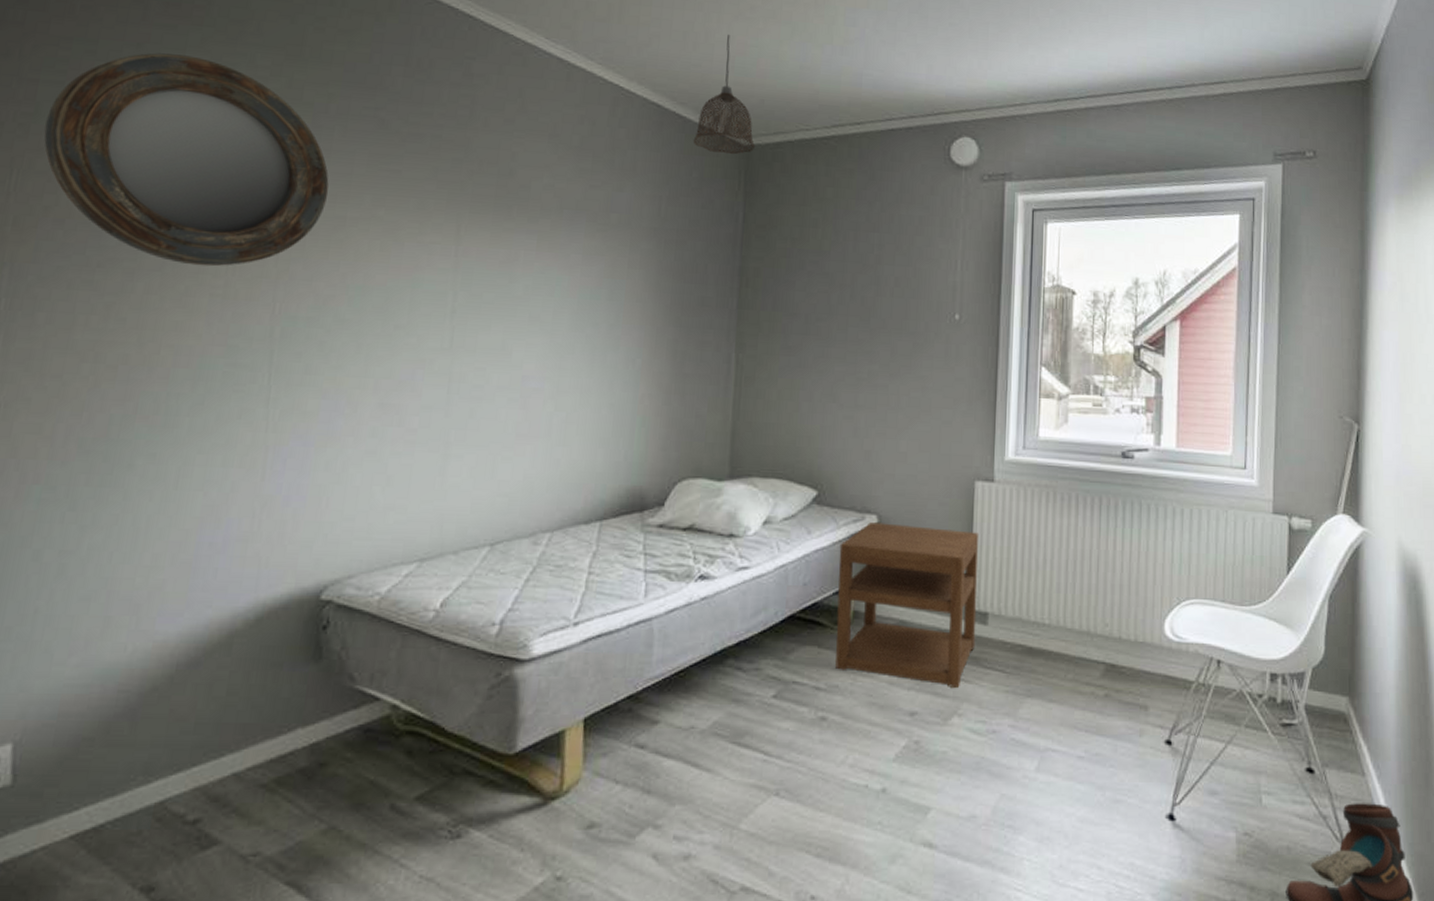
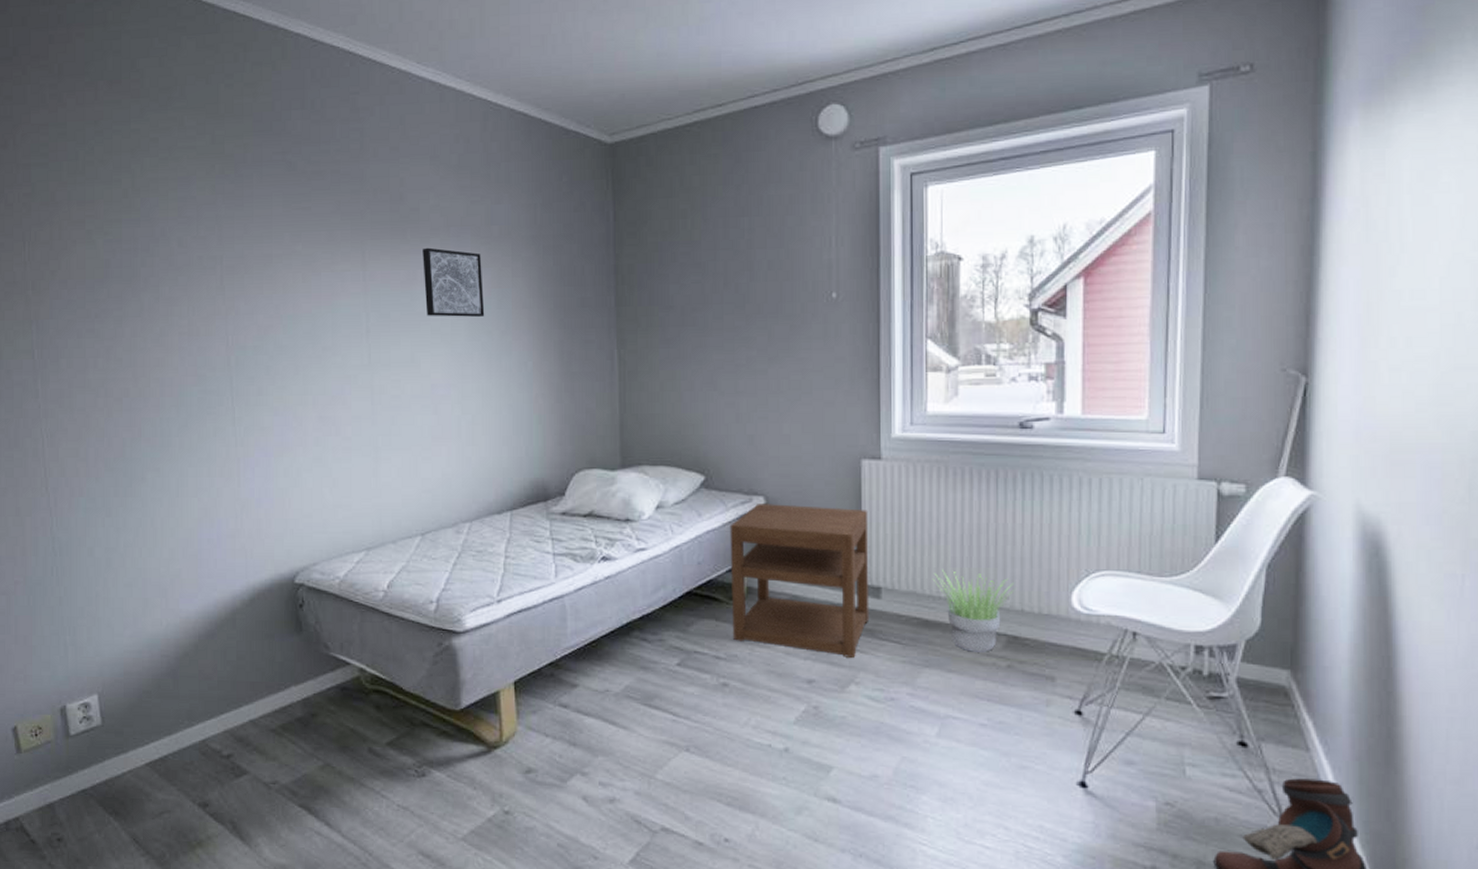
home mirror: present [44,53,329,267] -> none [41,126,255,310]
wall art: none [525,228,595,307] -> present [423,247,485,317]
pendant lamp: present [693,35,756,155] -> none [560,32,620,155]
potted plant: none [1037,596,1113,681] -> present [932,570,1014,652]

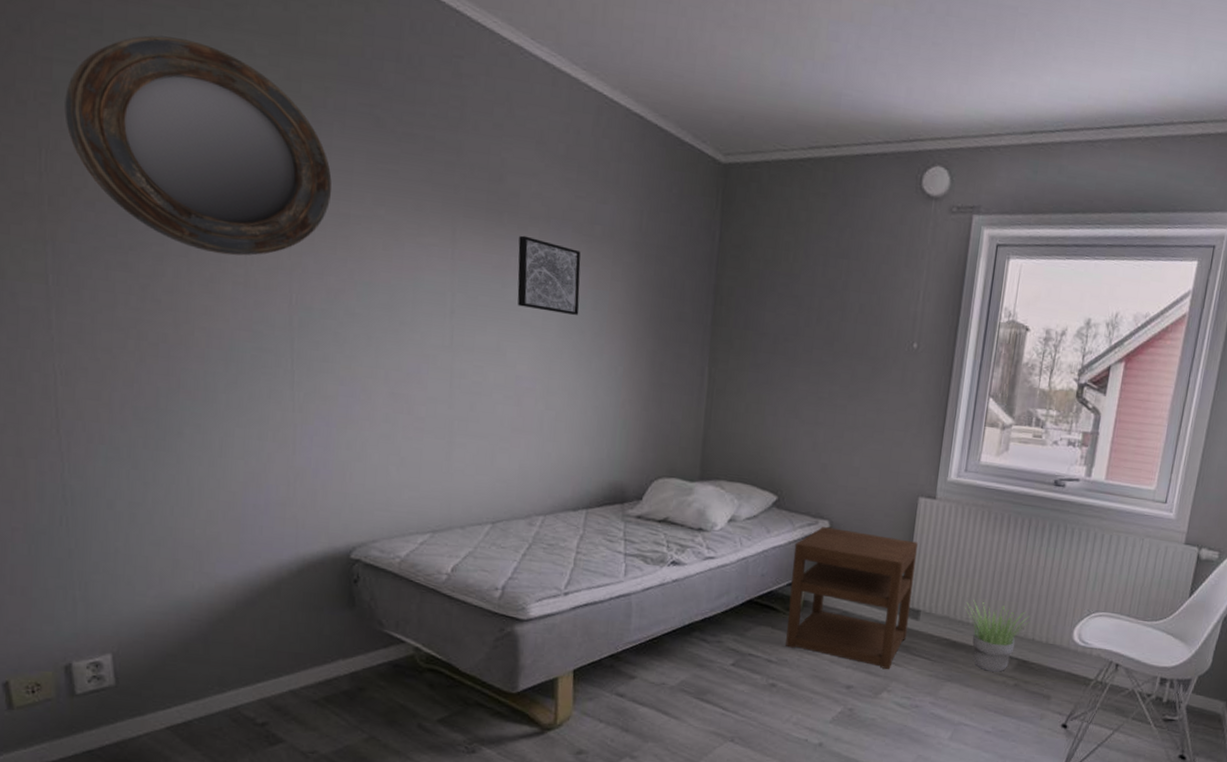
home mirror: none [41,126,255,310] -> present [64,35,332,256]

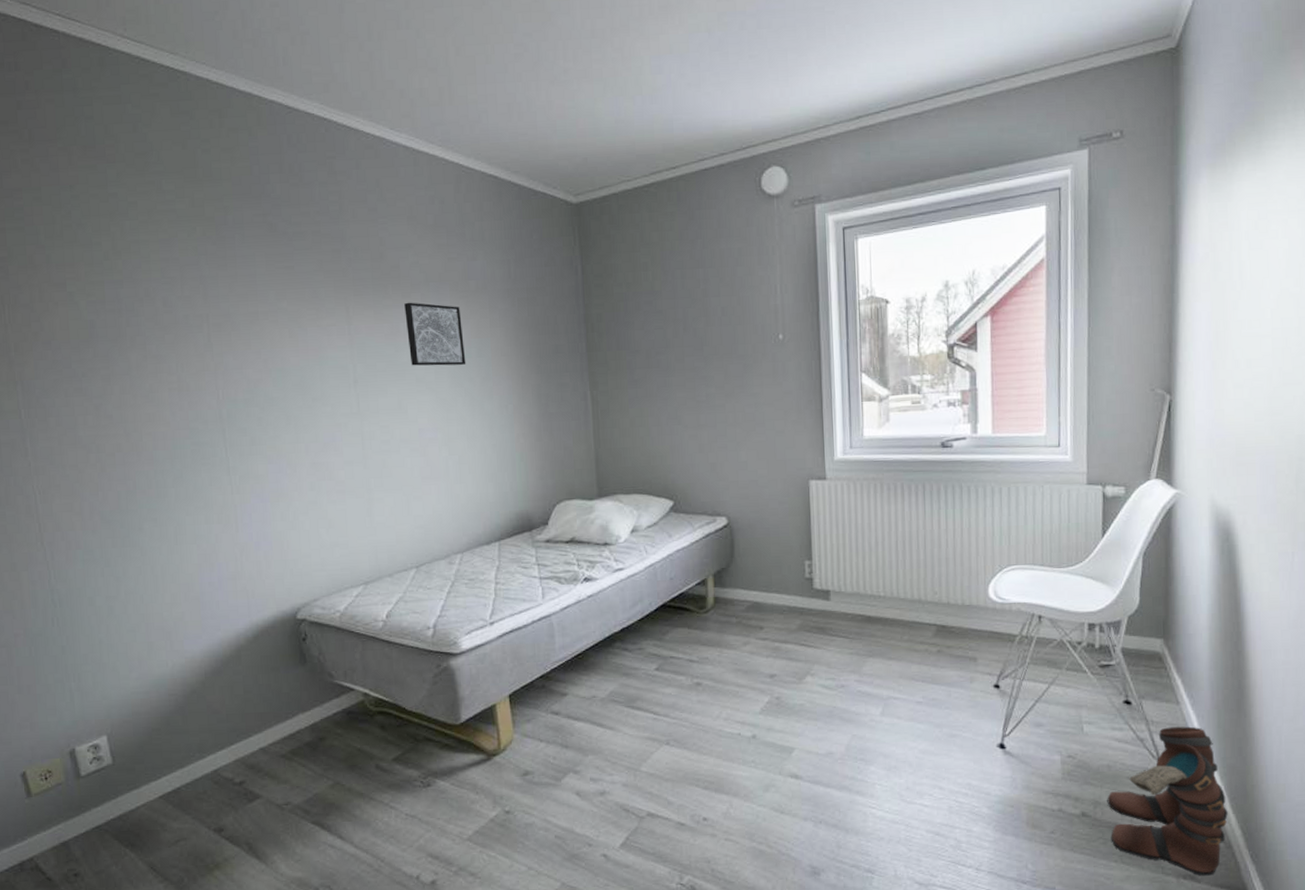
home mirror: present [64,35,332,256] -> none [18,190,240,367]
nightstand: present [785,527,919,669] -> none [697,523,821,653]
potted plant: present [964,600,1030,672] -> none [873,573,941,641]

